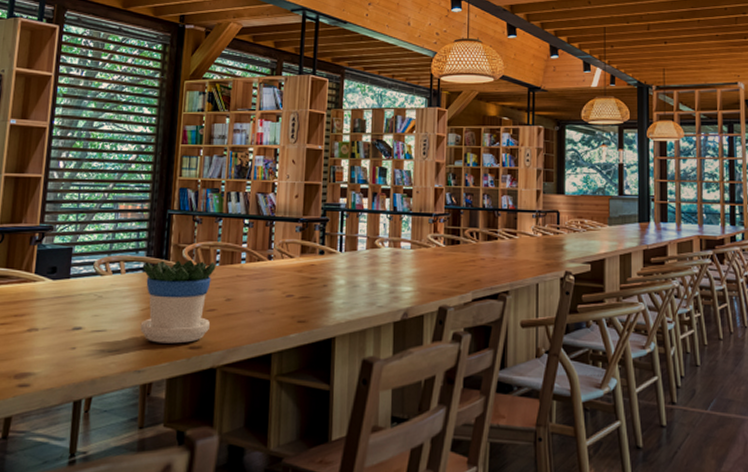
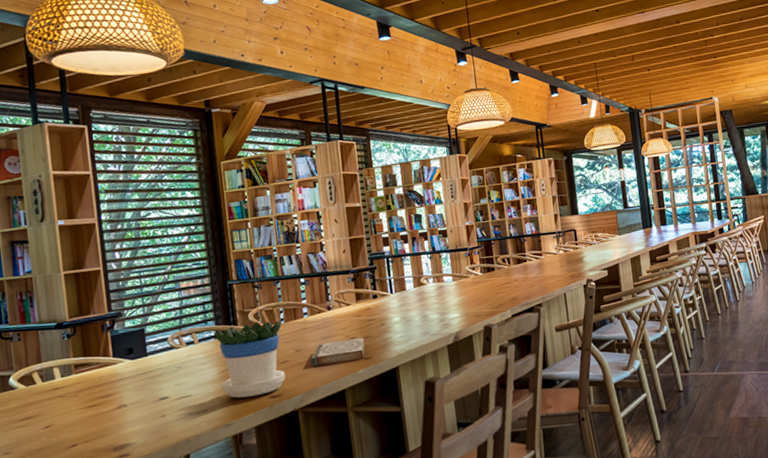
book: none [239,295,303,322] -> present [310,337,365,367]

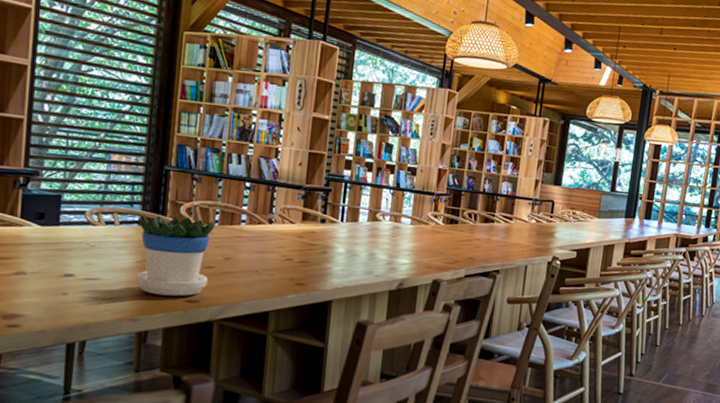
book: present [310,337,365,367] -> none [238,256,302,284]

